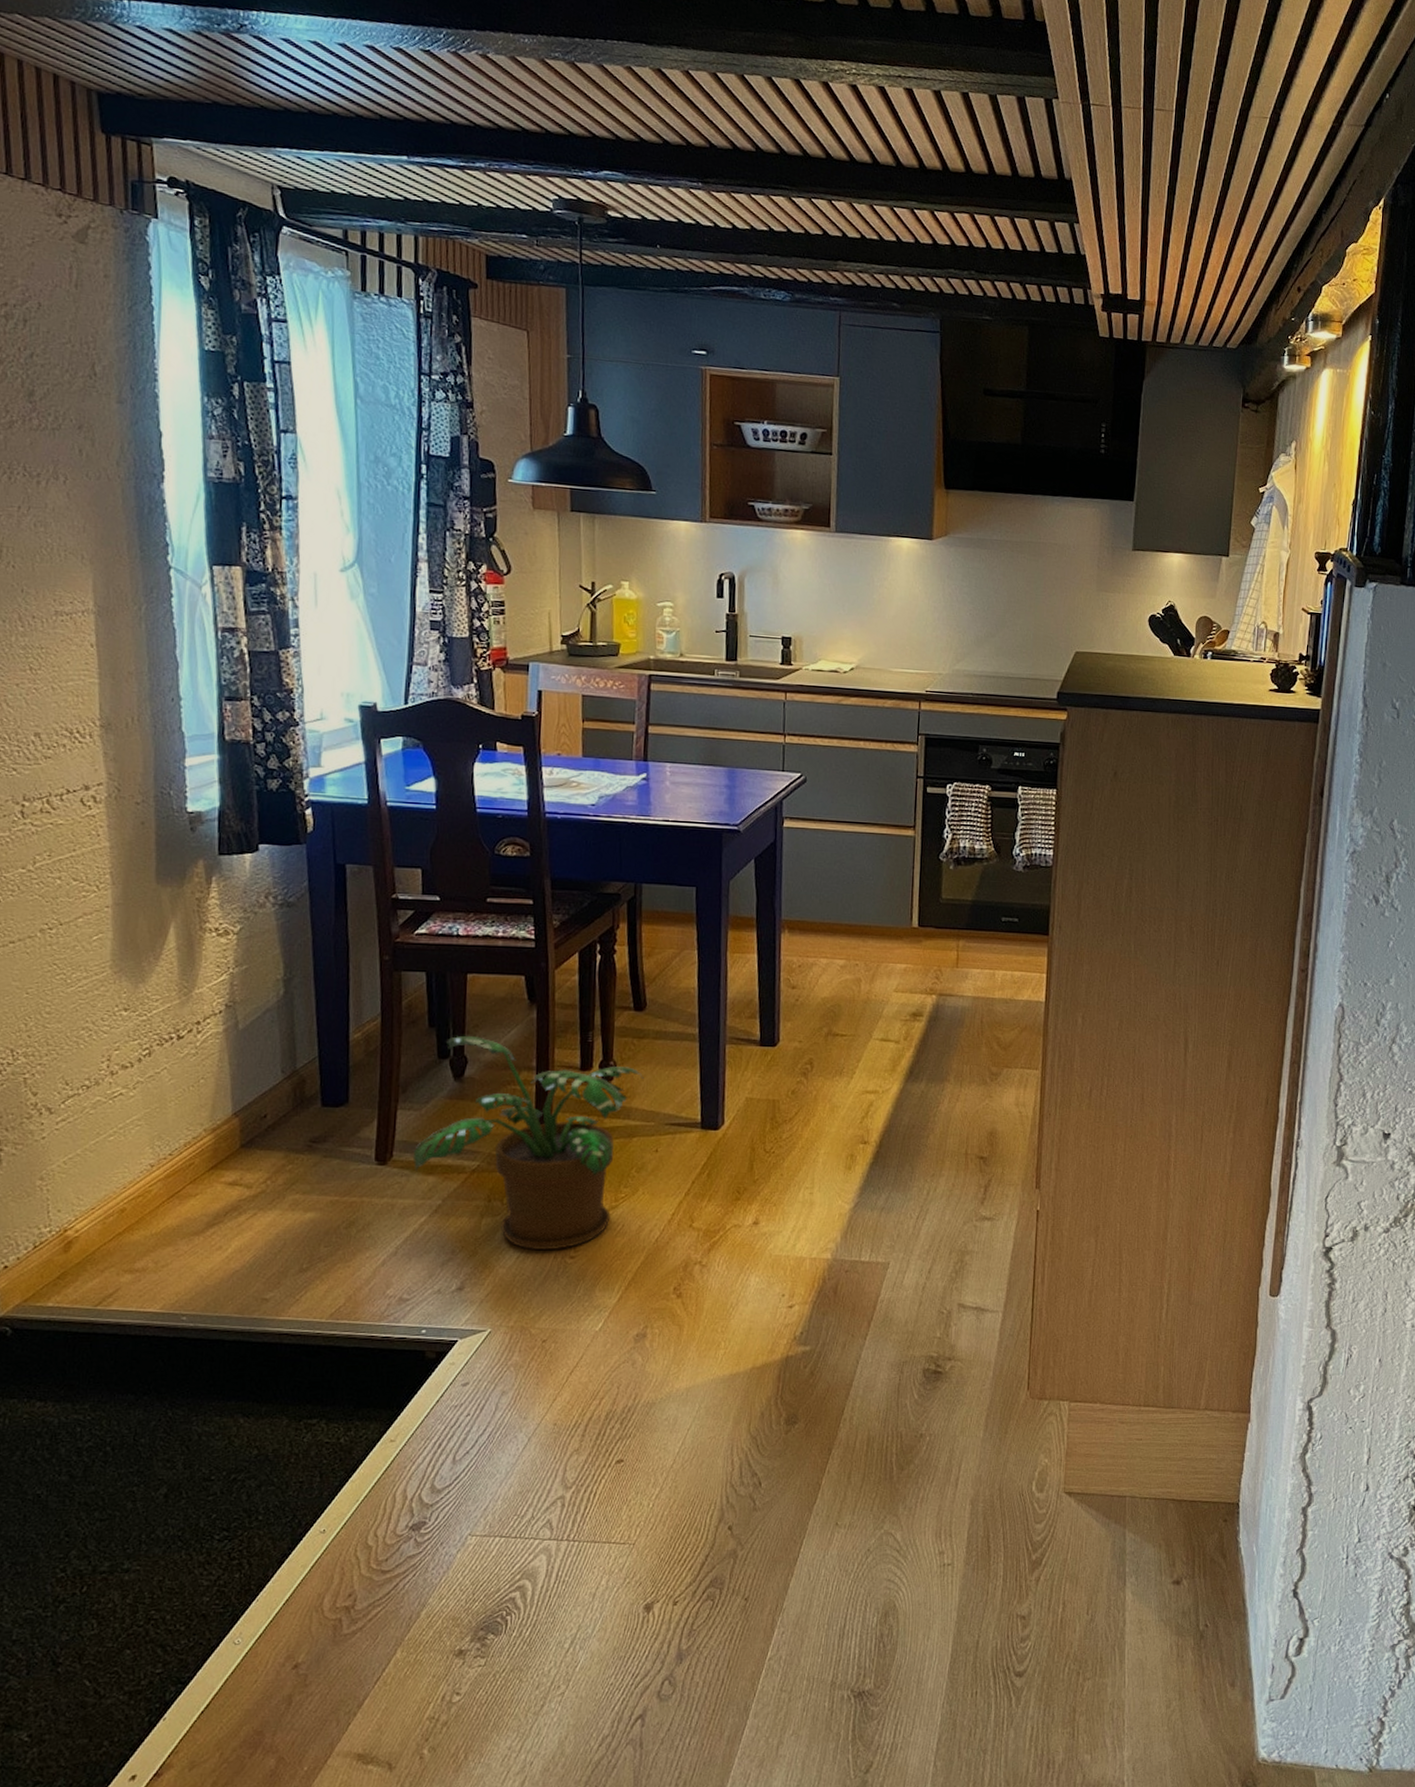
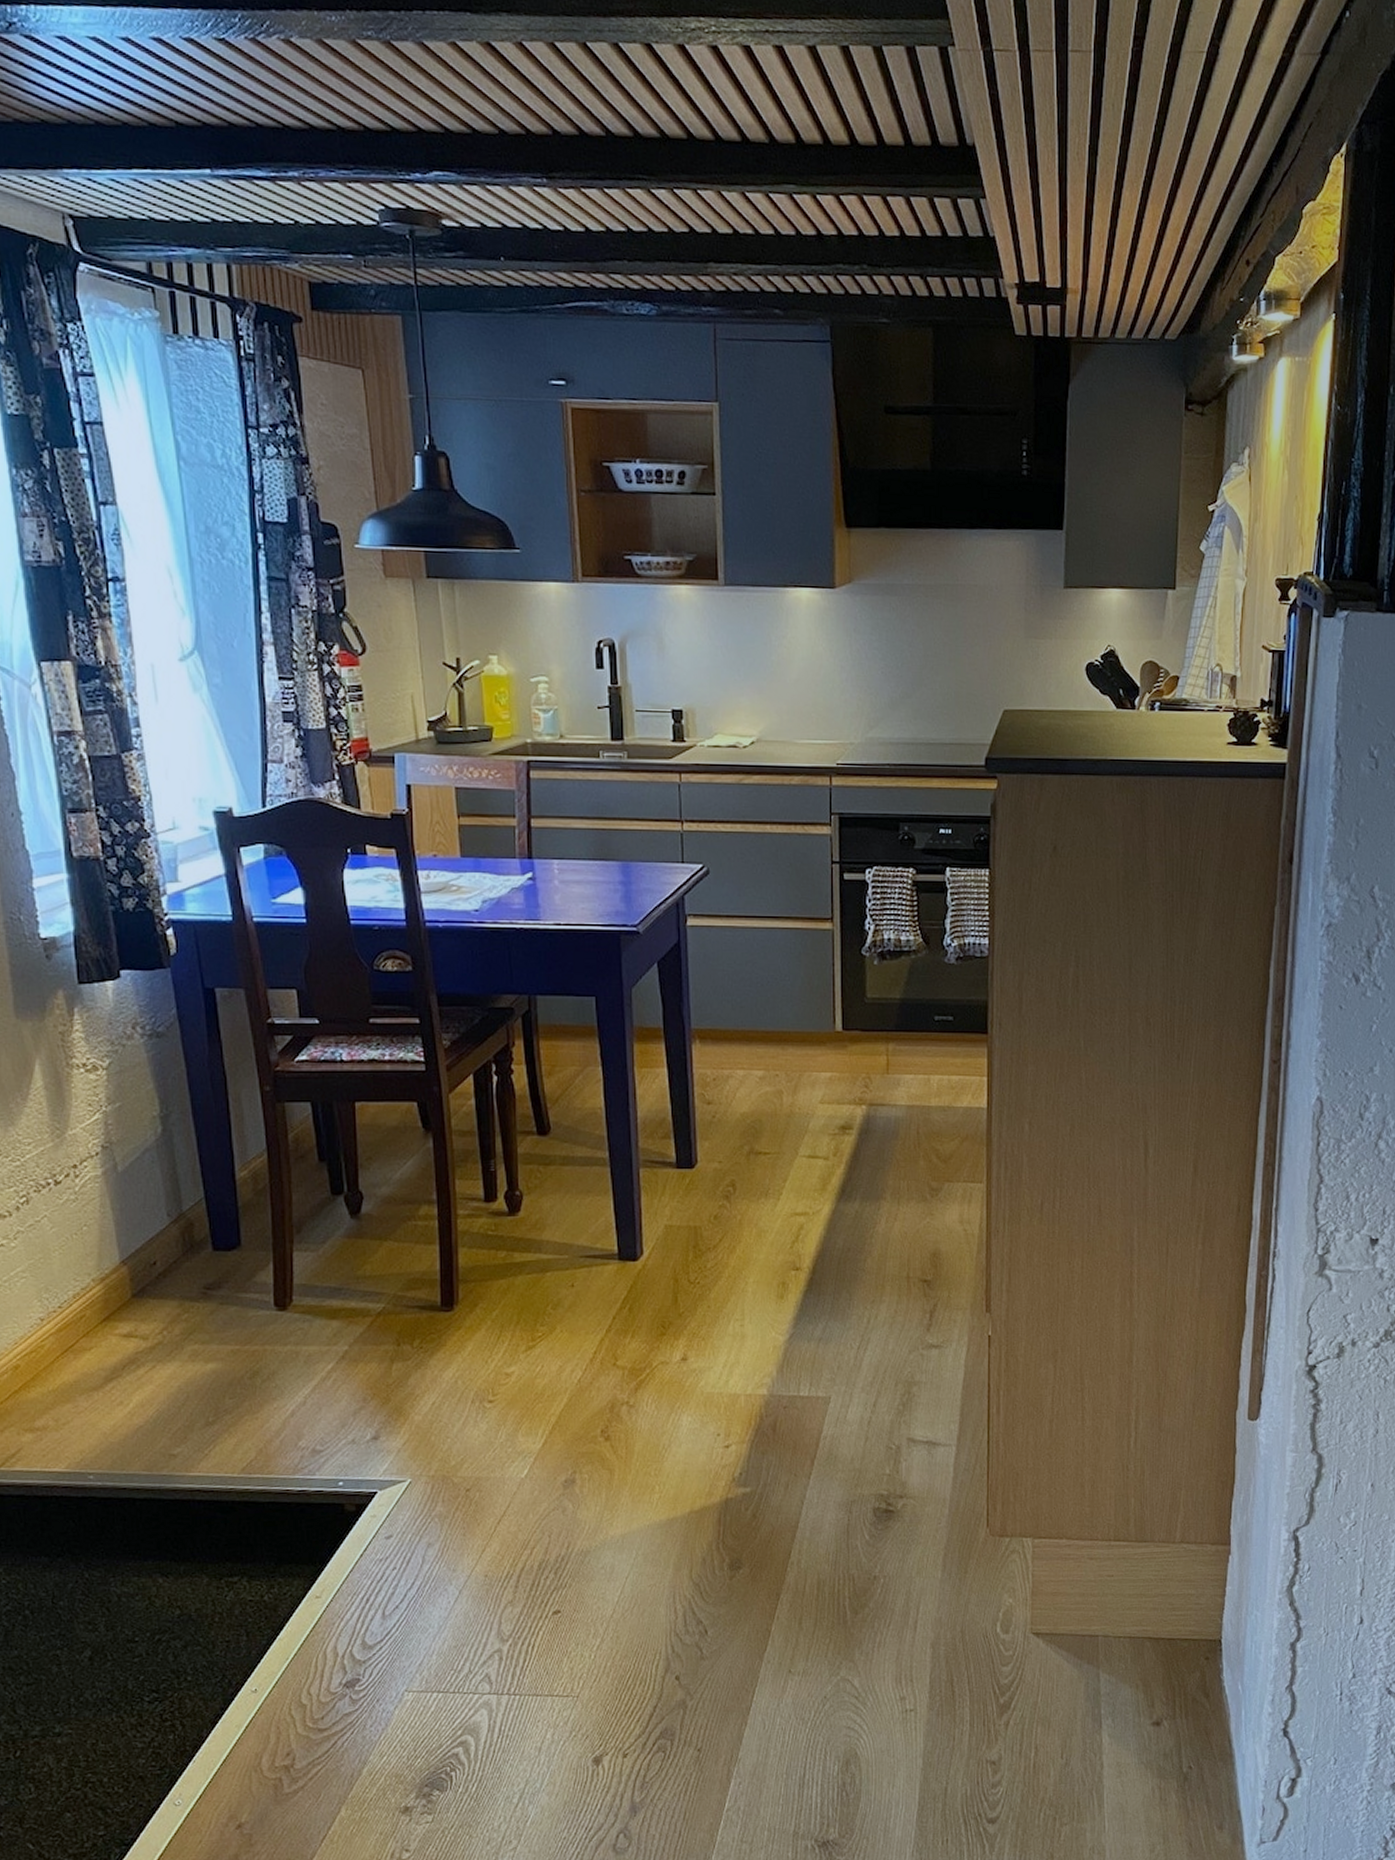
potted plant: present [412,1035,644,1251] -> none [313,1168,554,1395]

